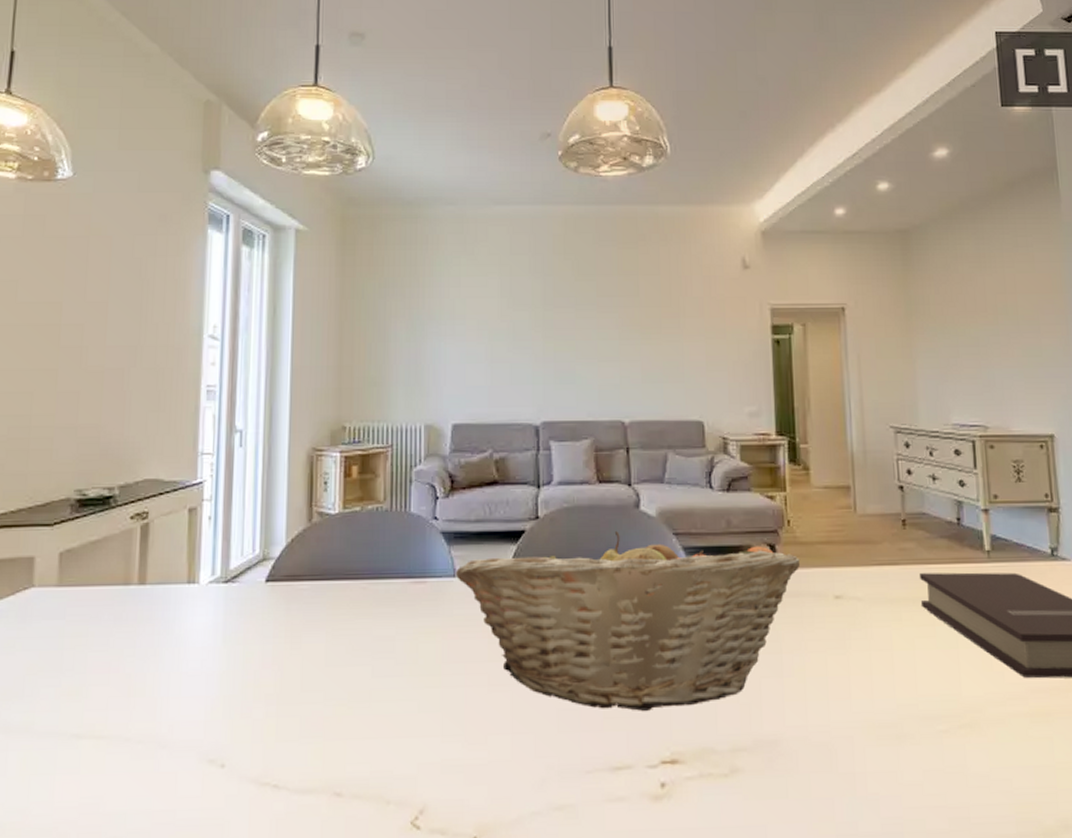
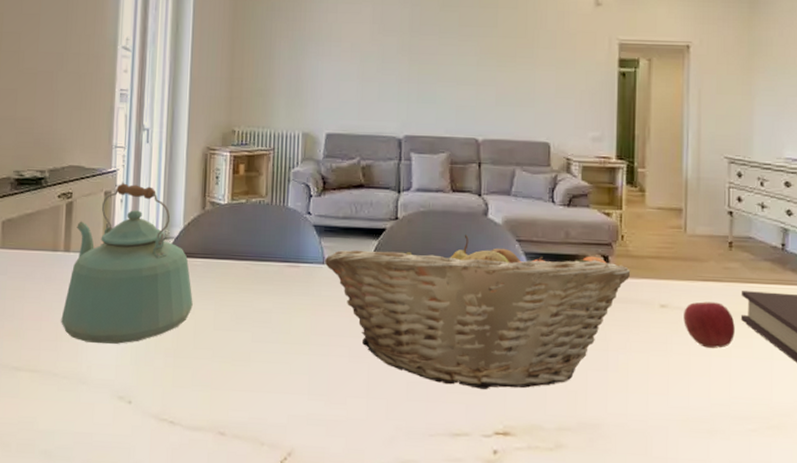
kettle: none [134,496,299,696] -> present [61,183,193,344]
apple: none [860,588,916,641] -> present [683,302,735,348]

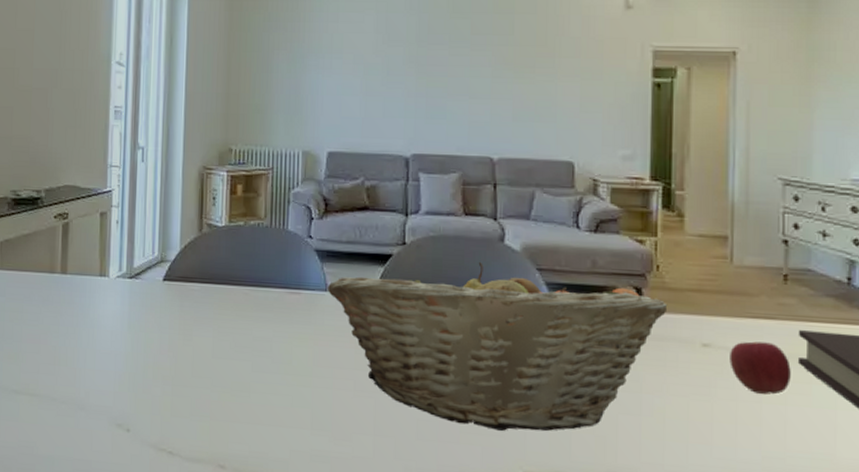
kettle: present [61,183,193,344] -> none [59,203,191,370]

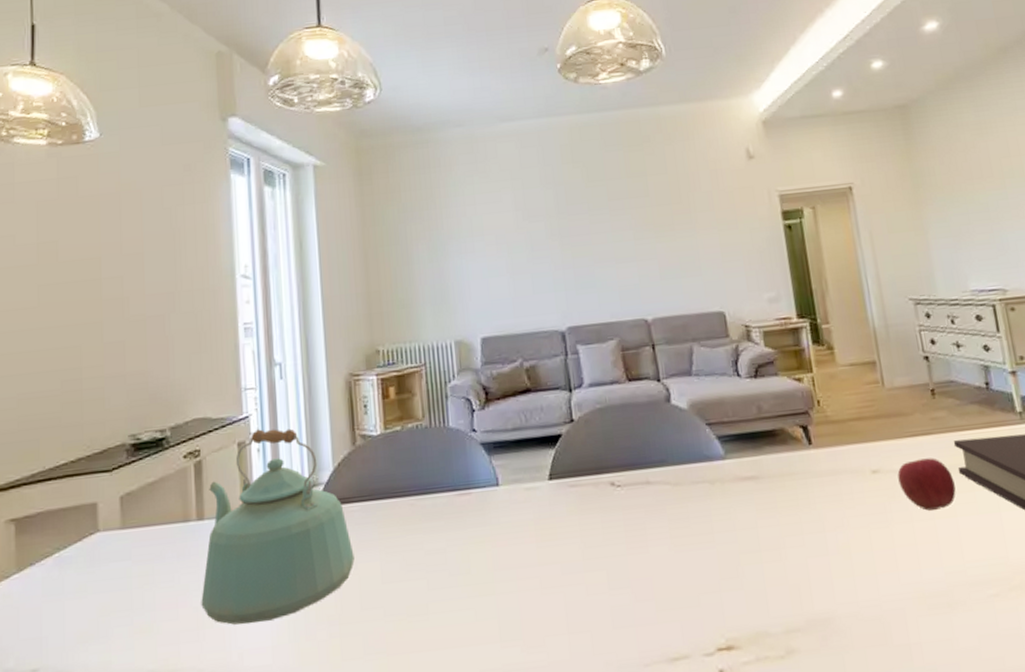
kettle: none [59,203,191,370] -> present [201,428,355,625]
fruit basket: present [327,262,668,431] -> none [498,427,835,602]

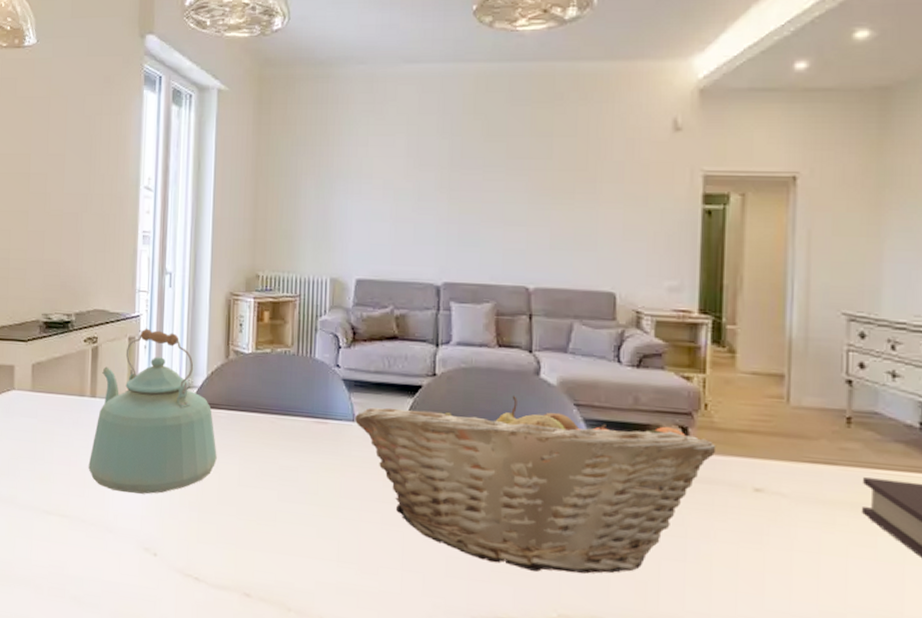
fruit basket: none [498,427,835,602] -> present [354,396,717,574]
apple: present [897,458,956,511] -> none [784,487,854,546]

